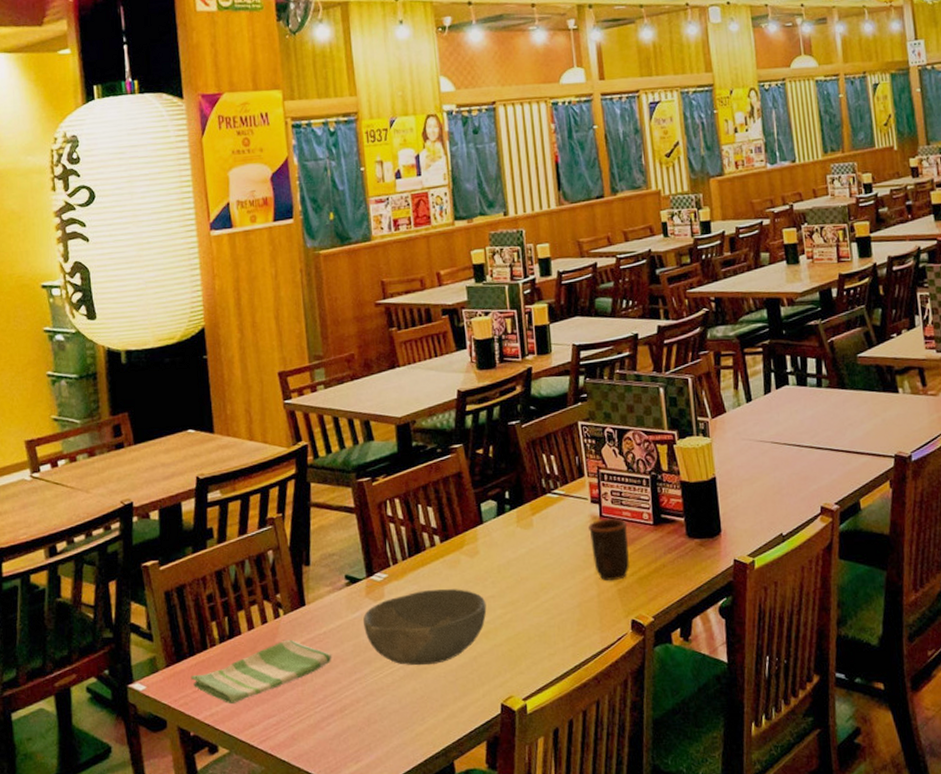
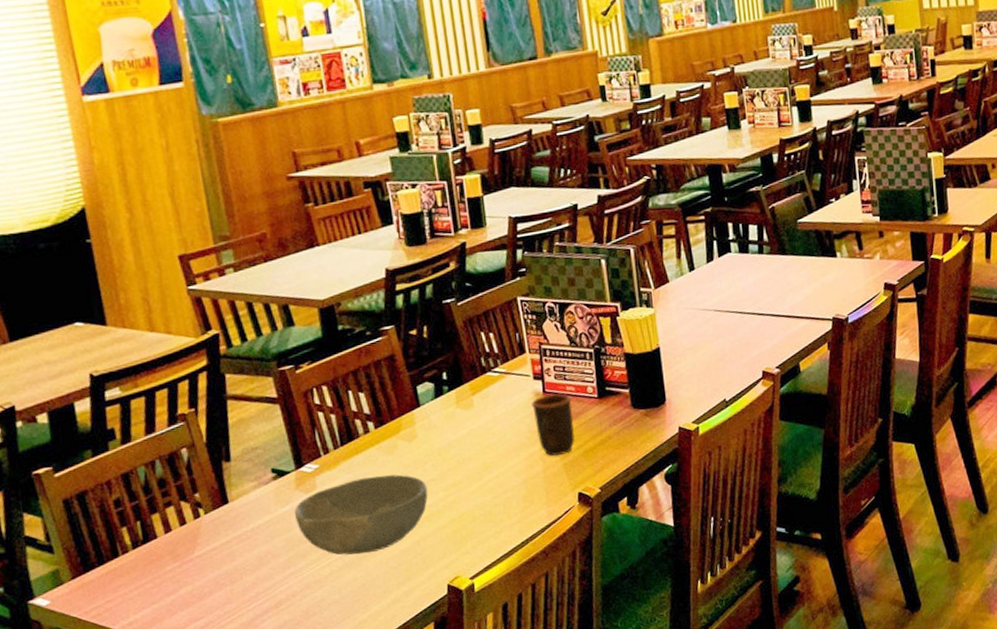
dish towel: present [191,639,332,705] -> none [102,539,263,611]

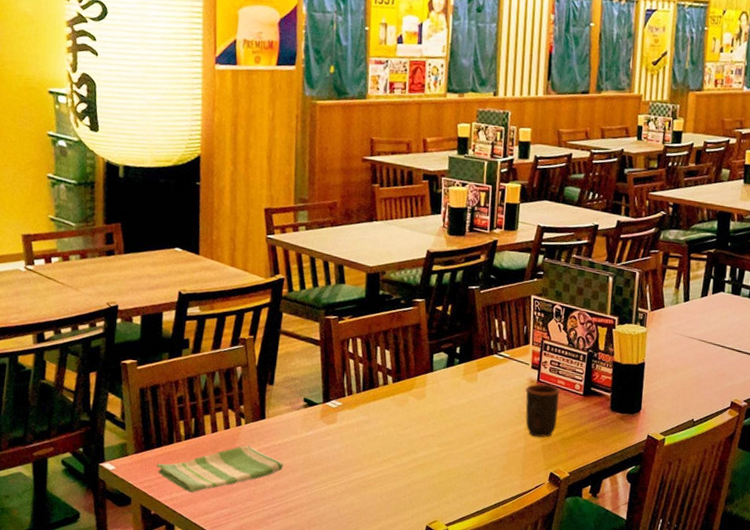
dish towel: none [102,539,263,611] -> present [156,445,284,493]
bowl: present [294,474,428,555] -> none [315,421,426,485]

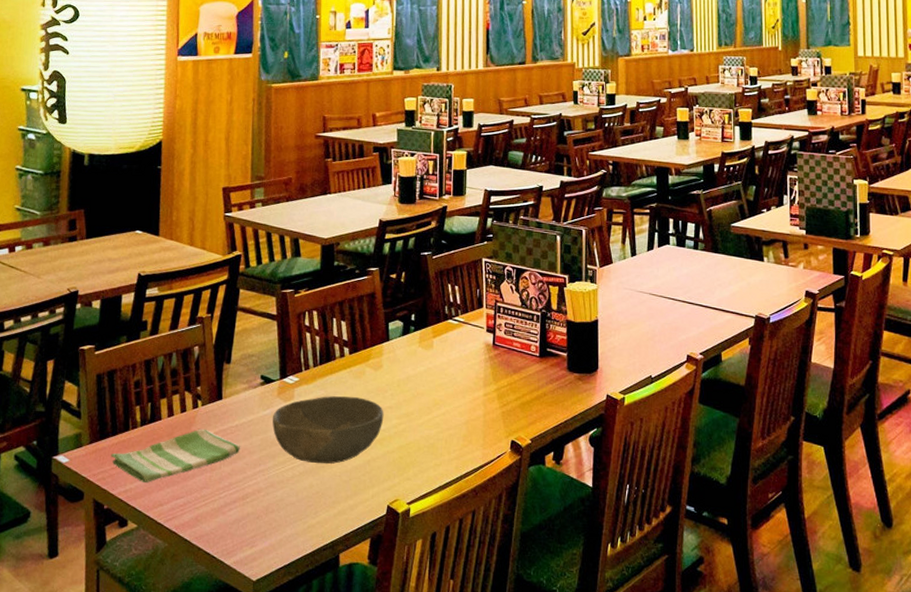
bowl: none [315,421,426,485] -> present [272,396,384,464]
mug: present [525,384,560,438] -> none [482,347,516,403]

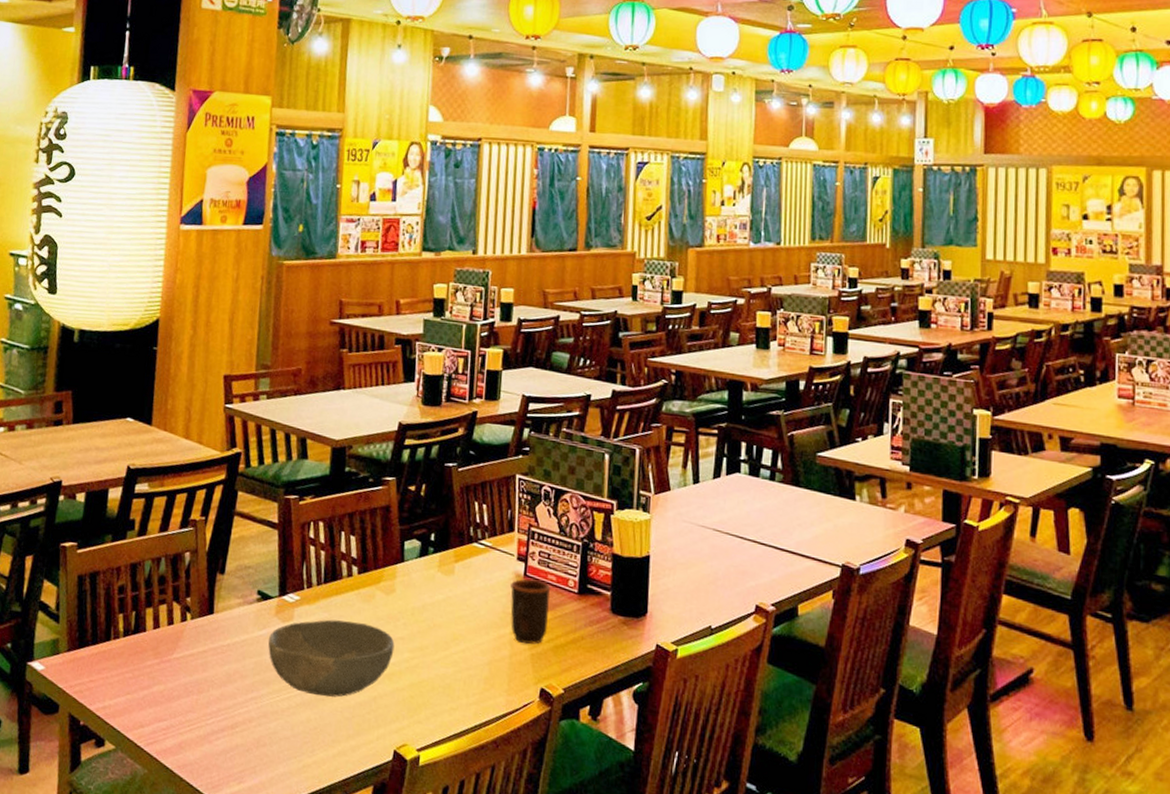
dish towel: present [111,429,241,483] -> none [89,645,232,701]
mug: none [482,347,516,403] -> present [510,579,551,644]

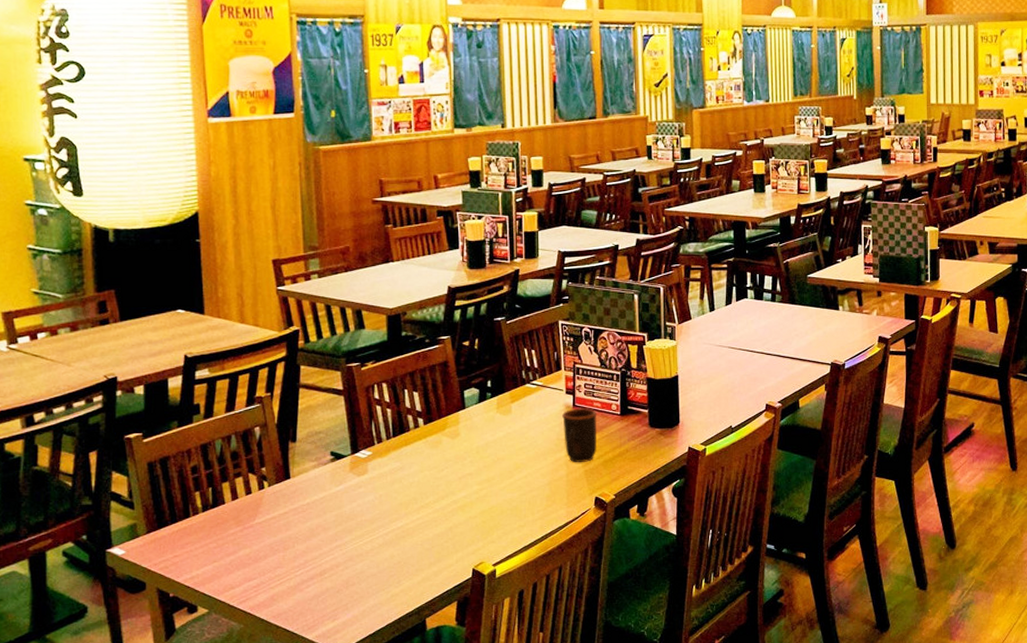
bowl: present [268,619,395,697] -> none [347,467,464,535]

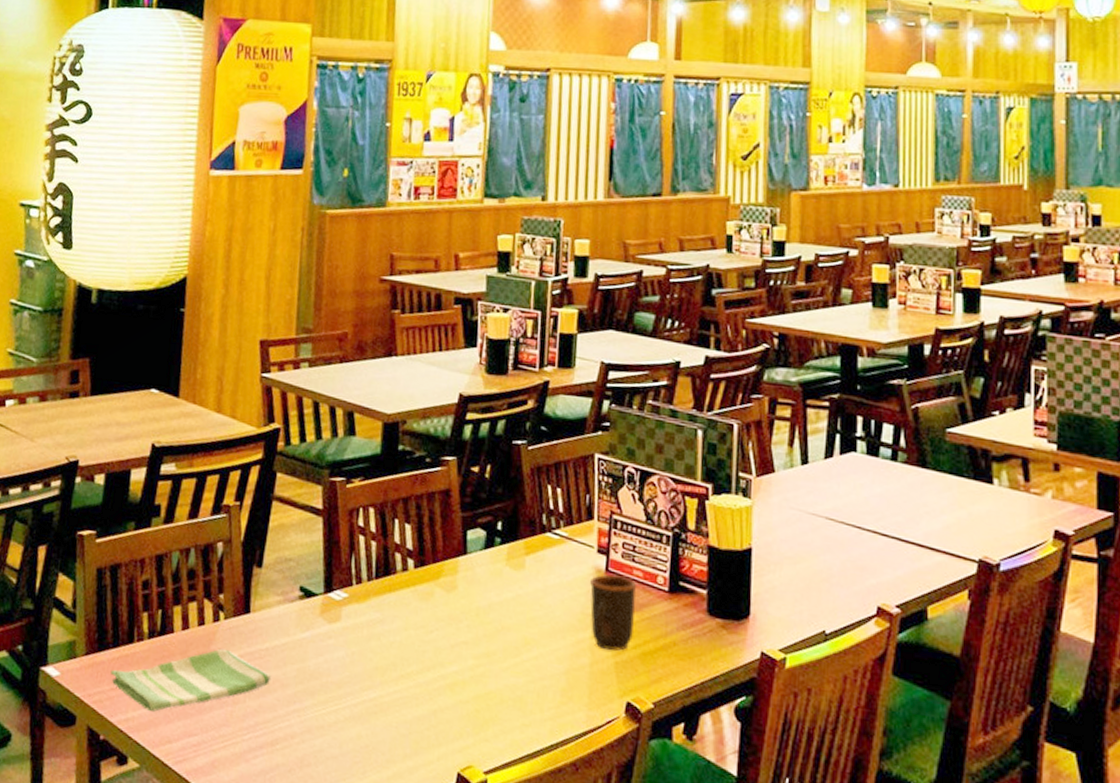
dish towel: none [172,509,315,568] -> present [110,648,272,712]

